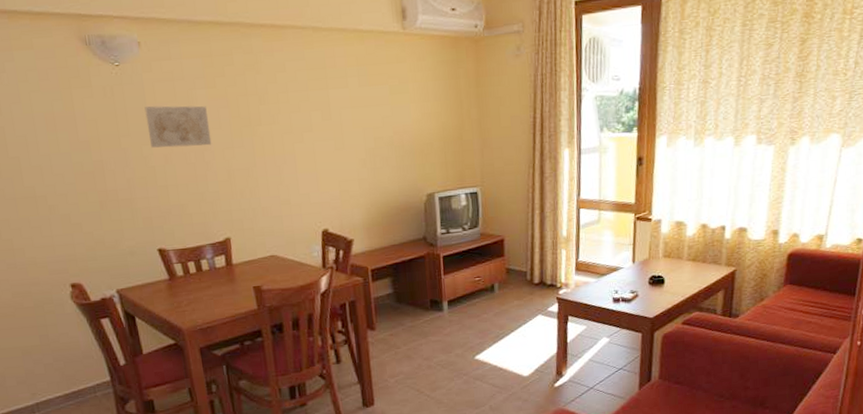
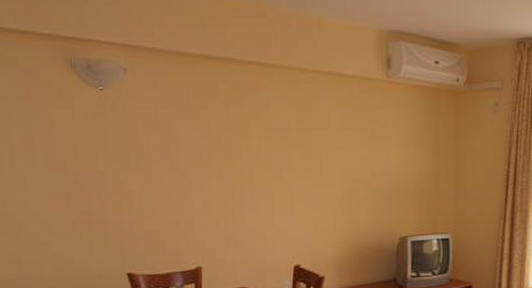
wall art: present [144,105,212,148] -> none [125,132,191,175]

